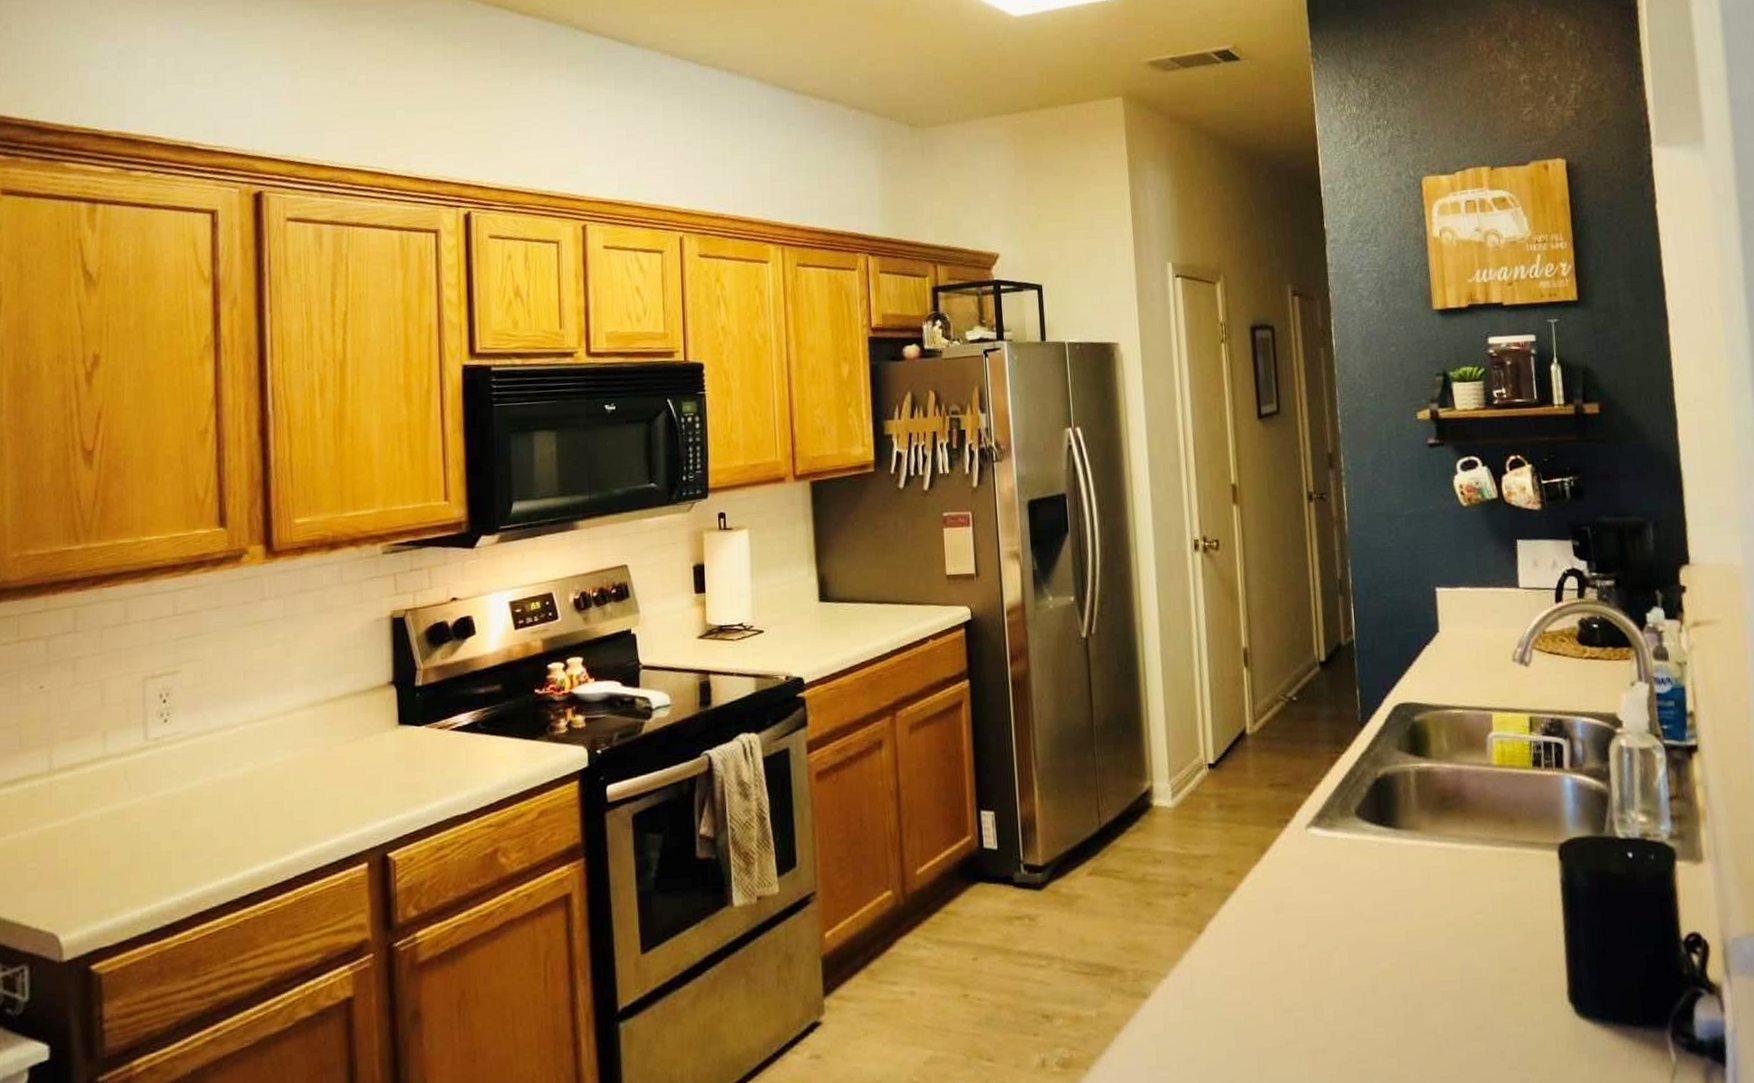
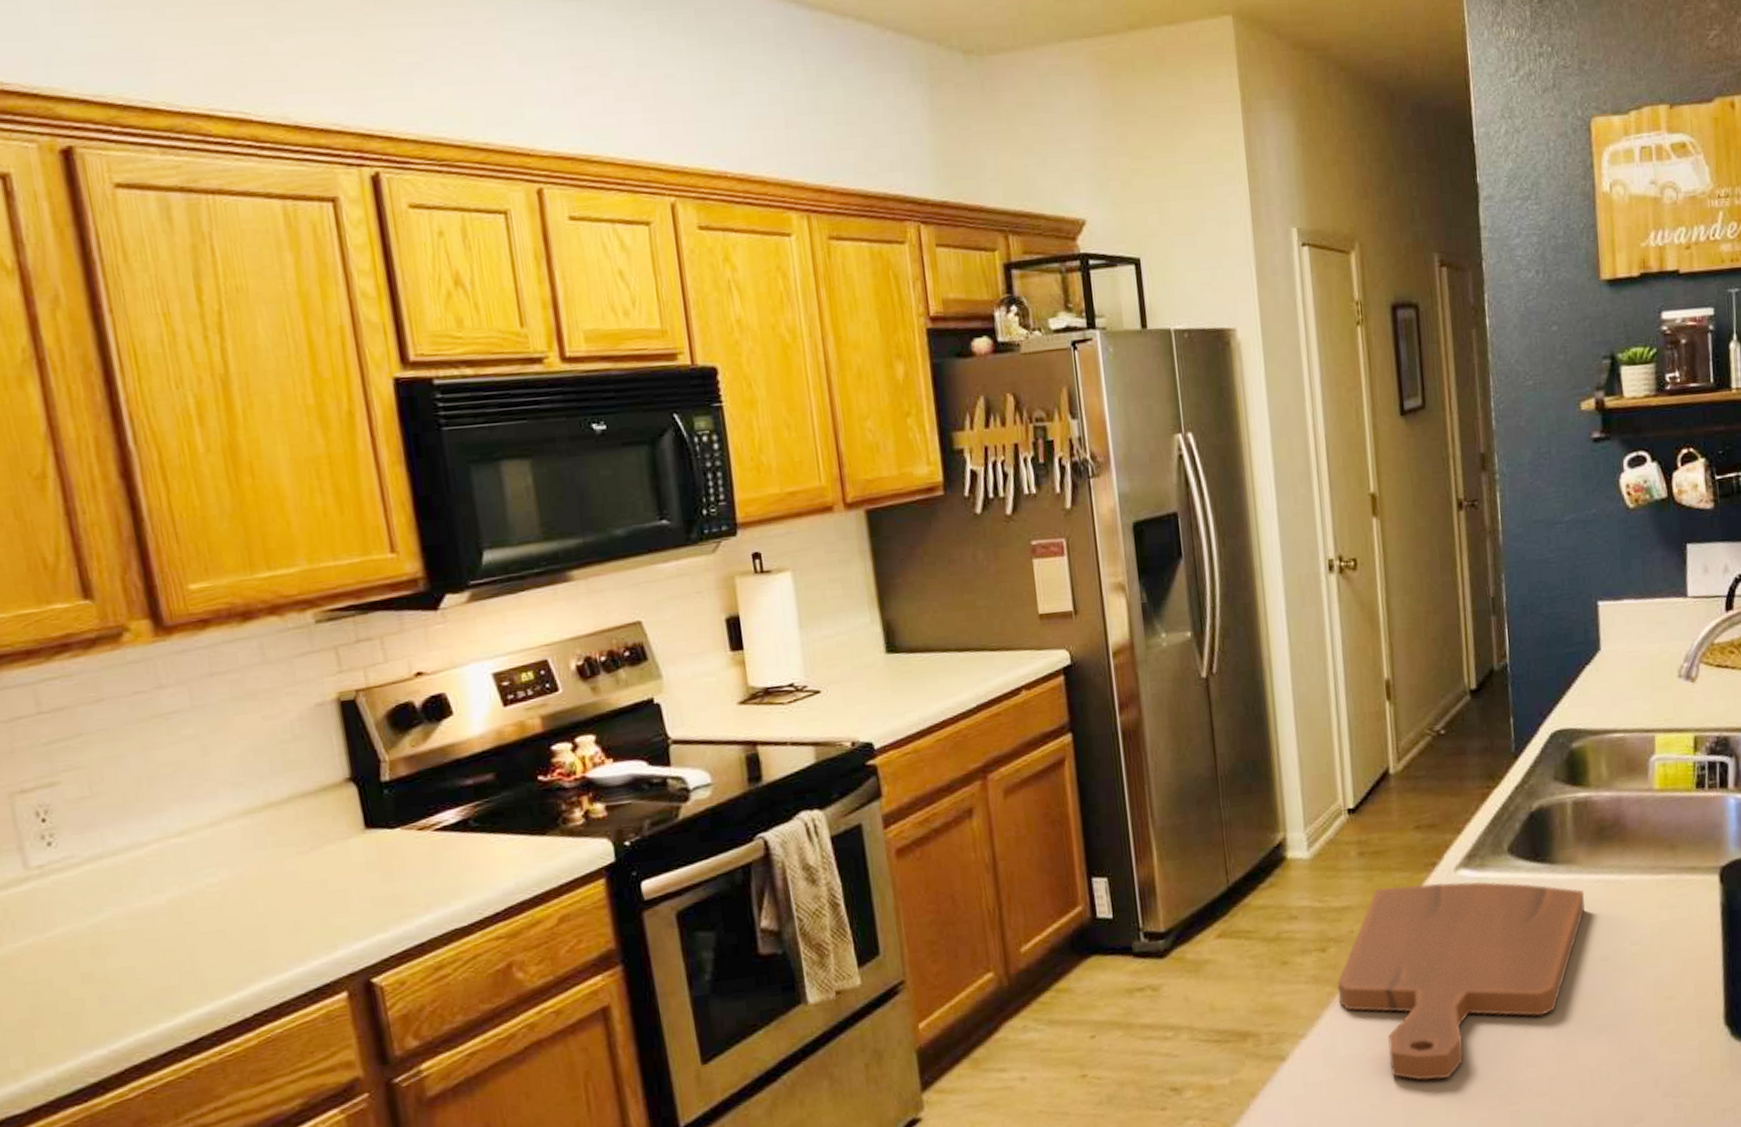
cutting board: none [1196,838,1429,1031] -> present [1337,881,1585,1080]

